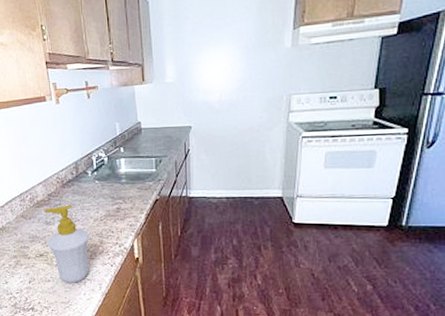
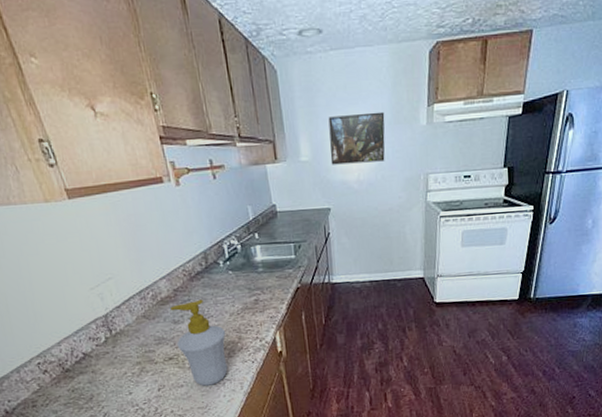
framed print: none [194,35,249,86] -> present [328,111,385,165]

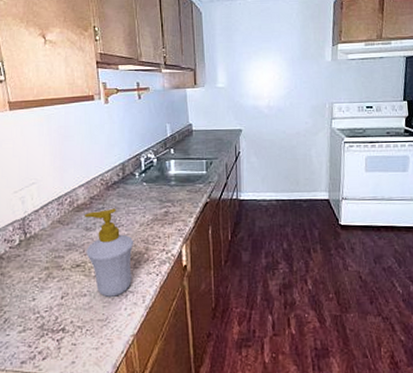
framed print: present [328,111,385,165] -> none [244,49,294,92]

